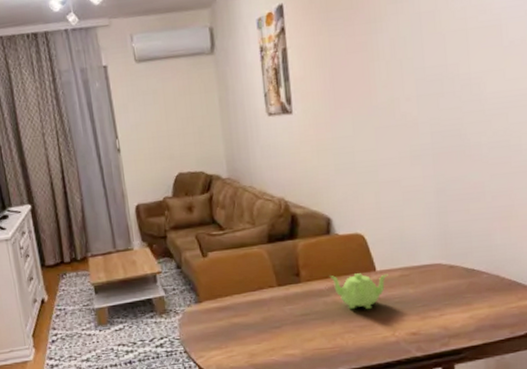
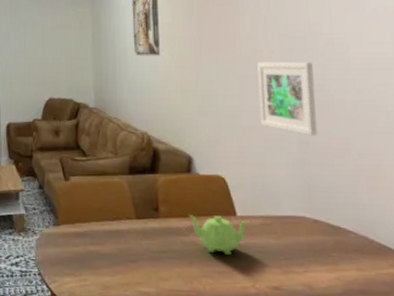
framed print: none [394,106,454,184] -> present [257,61,317,137]

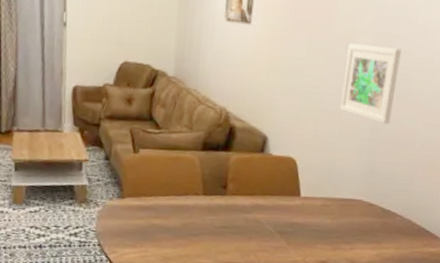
teapot: present [188,215,249,255] -> none [255,193,311,232]

